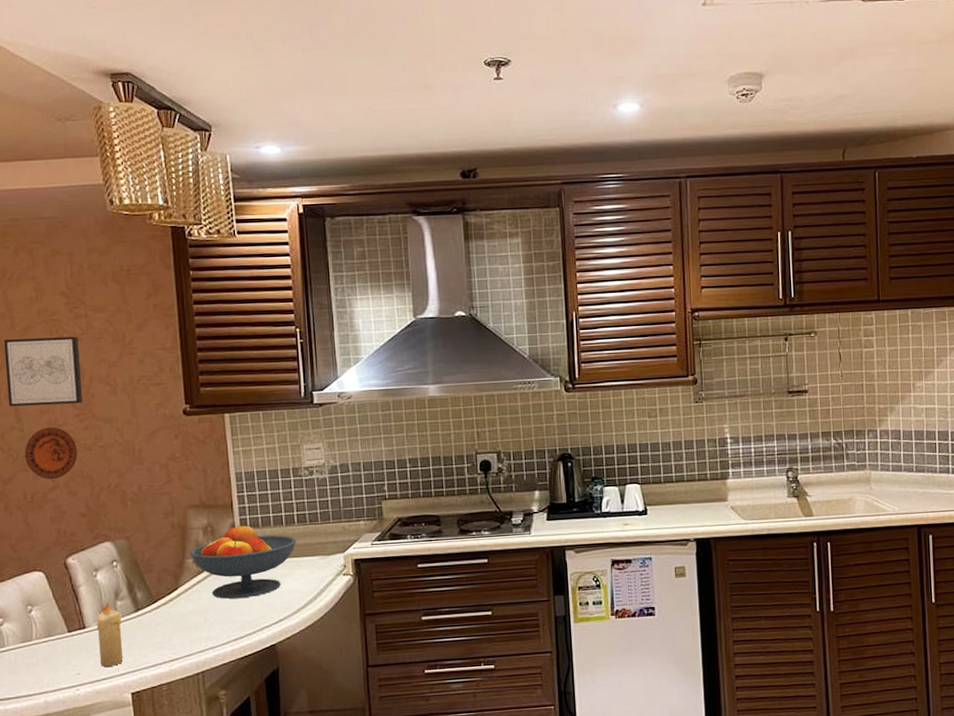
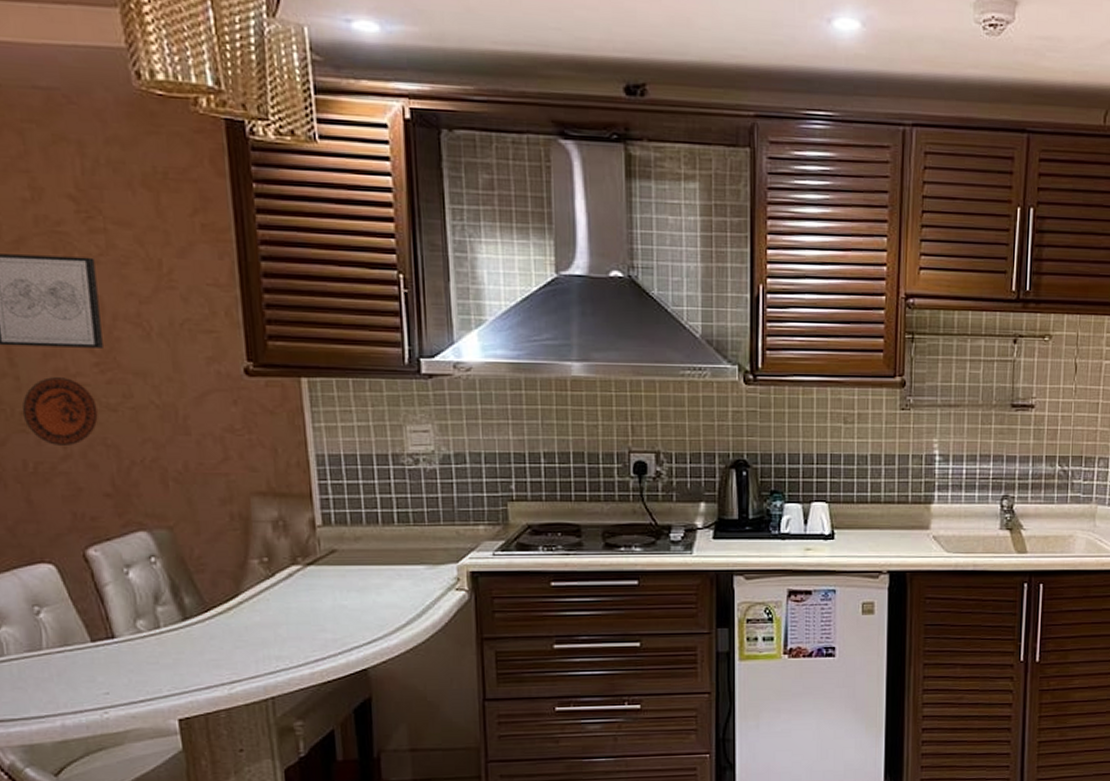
candle: present [96,602,124,667] -> none [130,607,168,686]
fruit bowl: present [189,525,296,599] -> none [254,520,396,611]

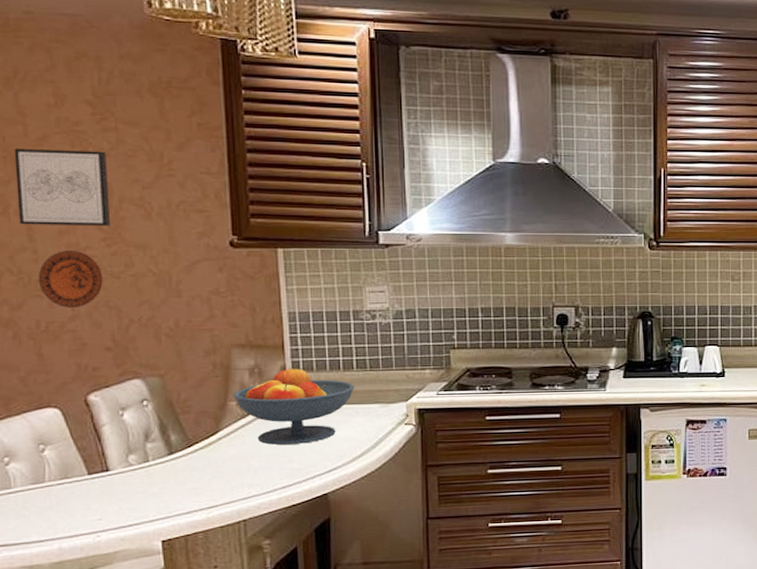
fruit bowl: none [254,520,396,611] -> present [233,368,354,445]

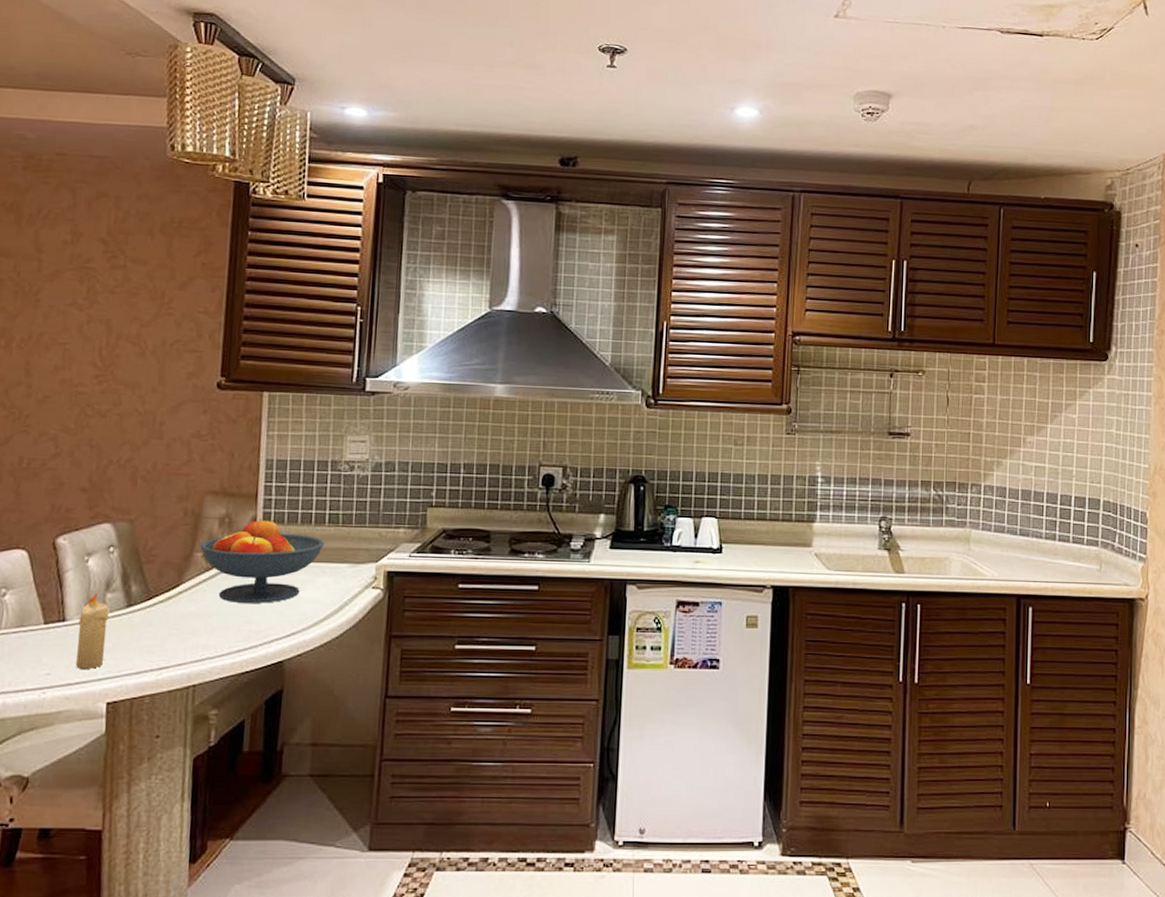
wall art: present [14,149,110,226] -> none [19,284,111,363]
decorative plate: present [38,251,103,309] -> none [27,386,90,446]
candle: none [122,444,153,512] -> present [76,593,109,669]

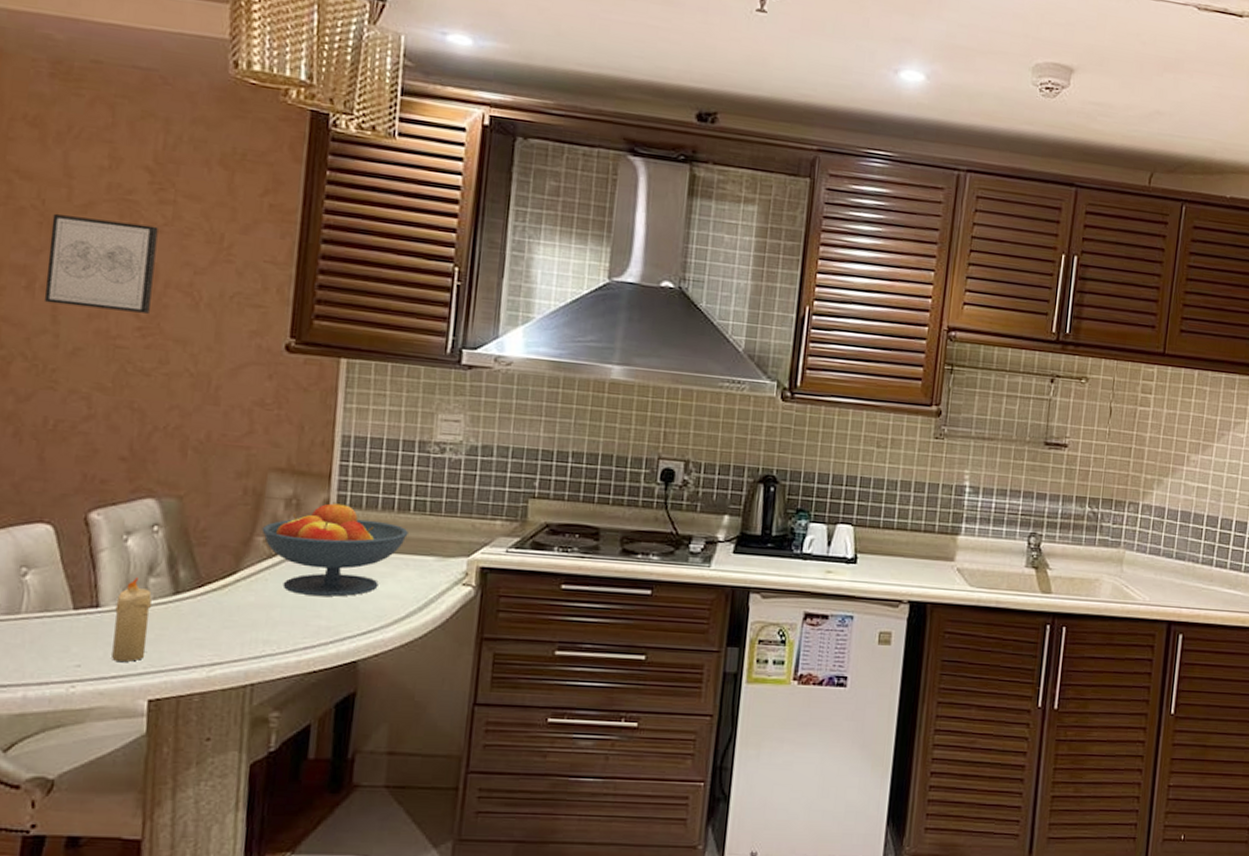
wall art: none [19,284,111,363] -> present [43,214,158,313]

